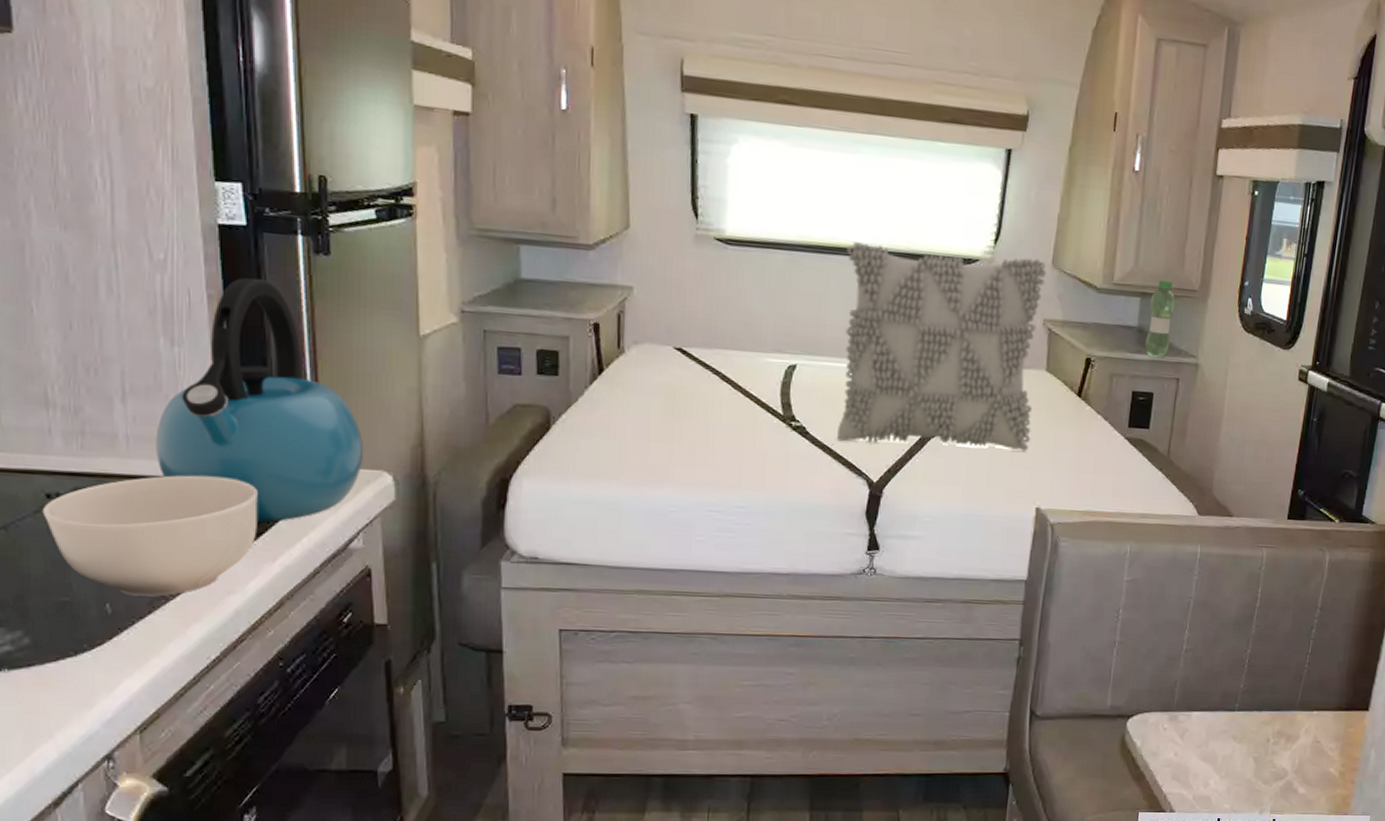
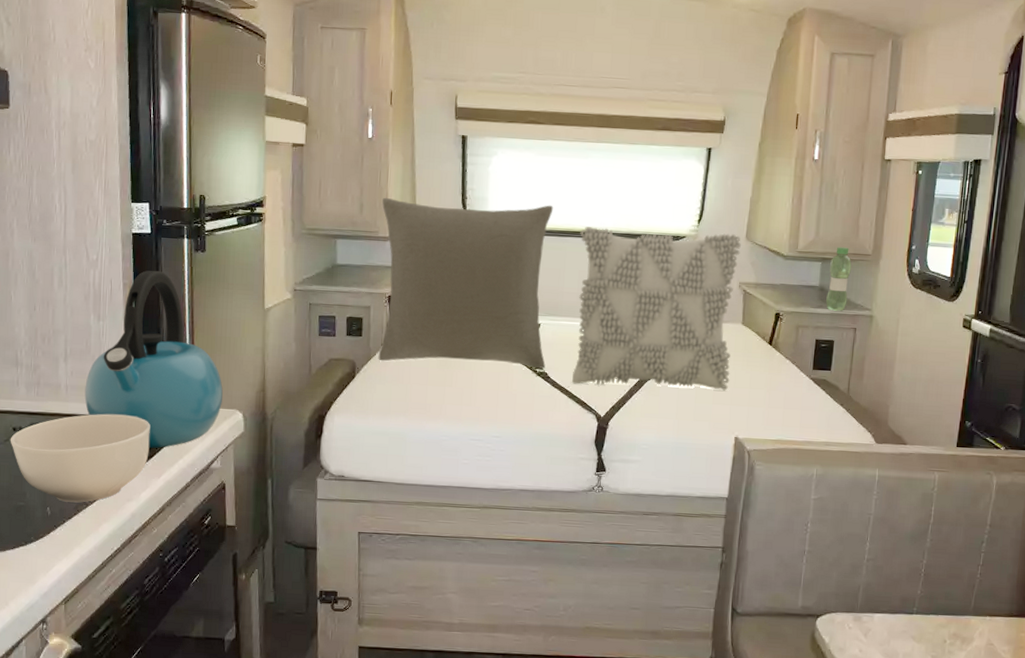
pillow: none [581,191,813,422] -> present [378,197,554,369]

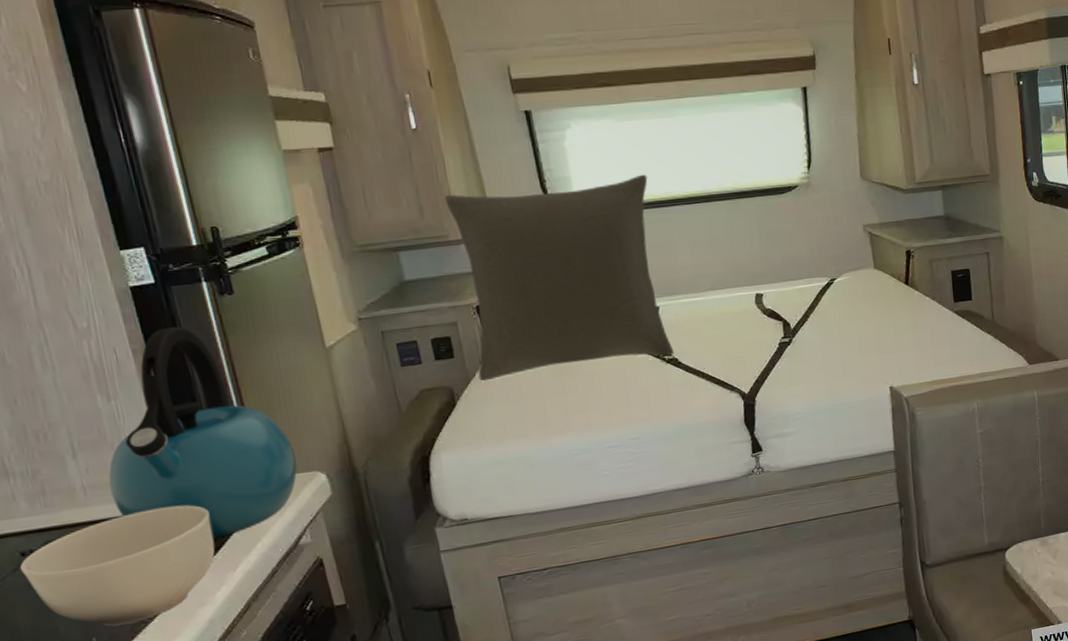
pillow: present [572,226,742,391] -> none [682,175,873,365]
water bottle: present [826,247,852,312] -> none [951,171,975,239]

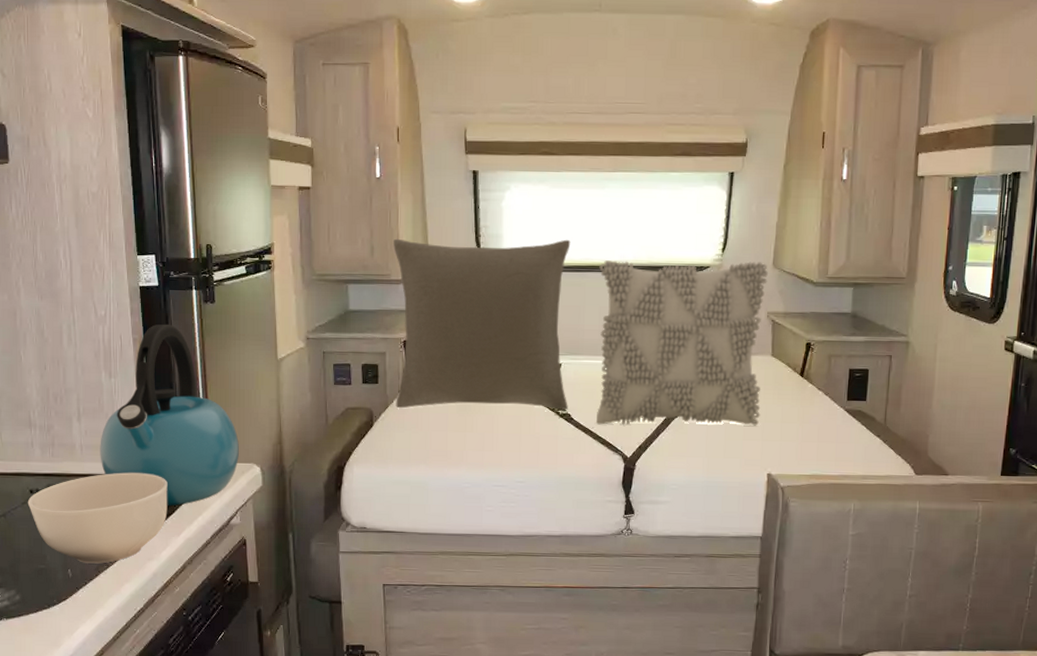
pillow: none [682,175,873,365] -> present [596,260,769,426]

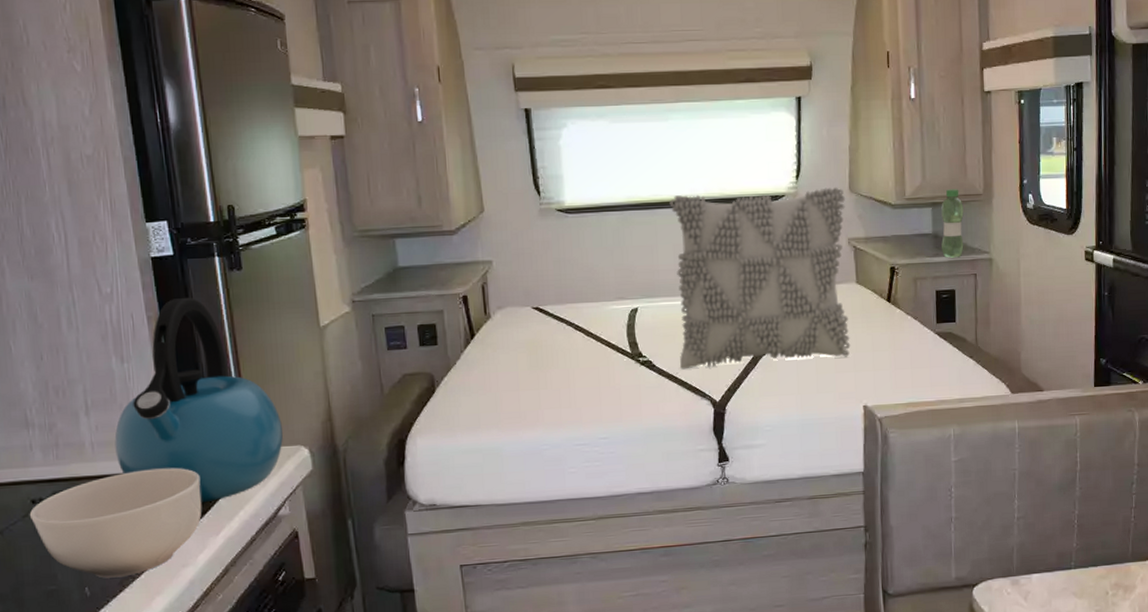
pillow: present [393,238,571,410] -> none [443,176,649,370]
water bottle: none [859,271,885,339] -> present [941,189,964,259]

